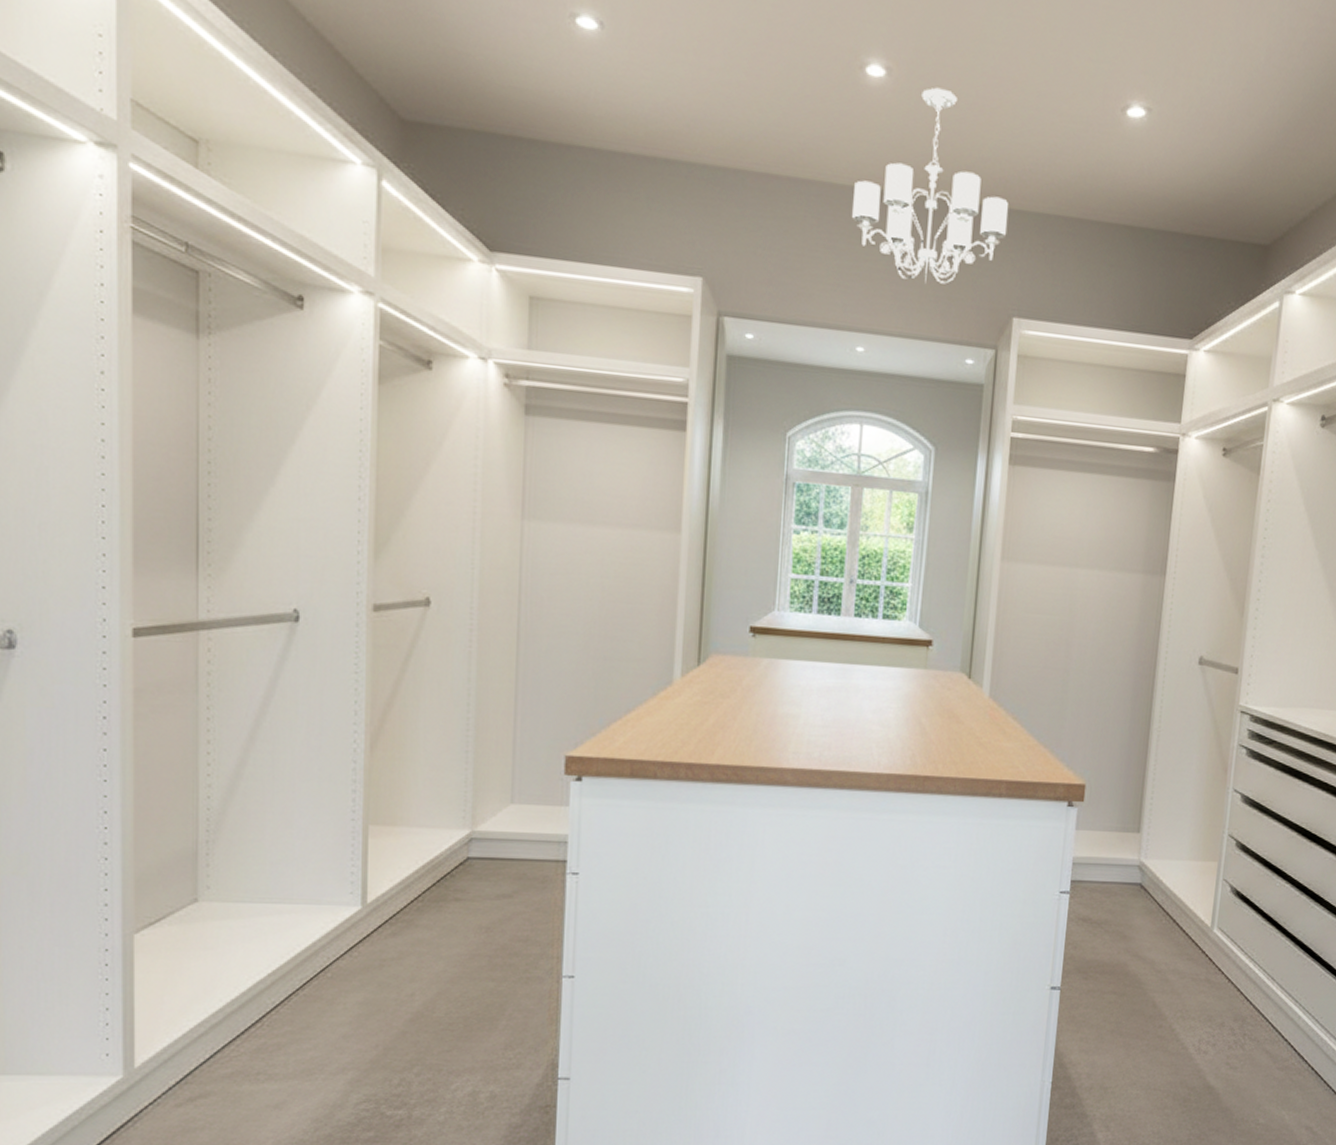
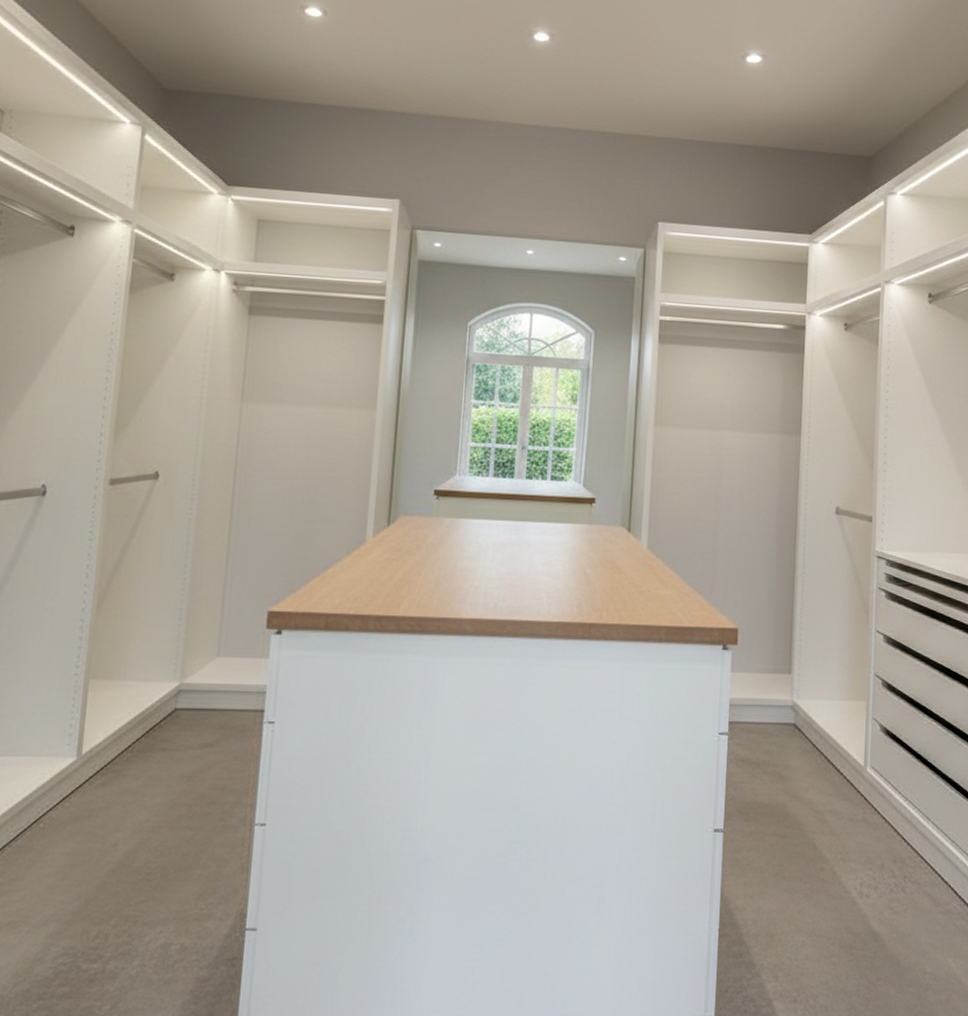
chandelier: present [852,87,1010,285] -> none [523,47,653,199]

